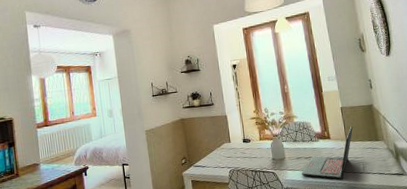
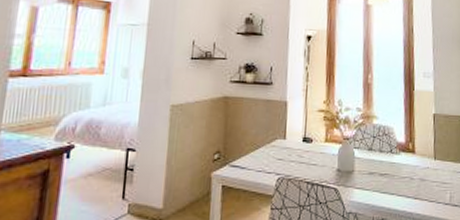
laptop: present [301,126,353,180] -> none [371,140,445,209]

